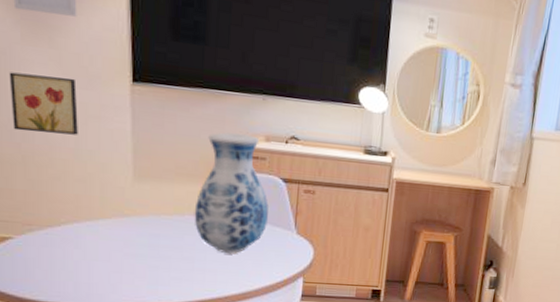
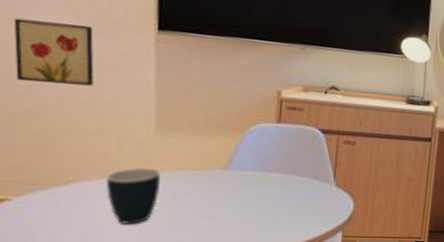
mug: none [93,212,138,264] -> present [106,167,160,225]
vase: present [194,132,269,253] -> none [223,82,306,209]

